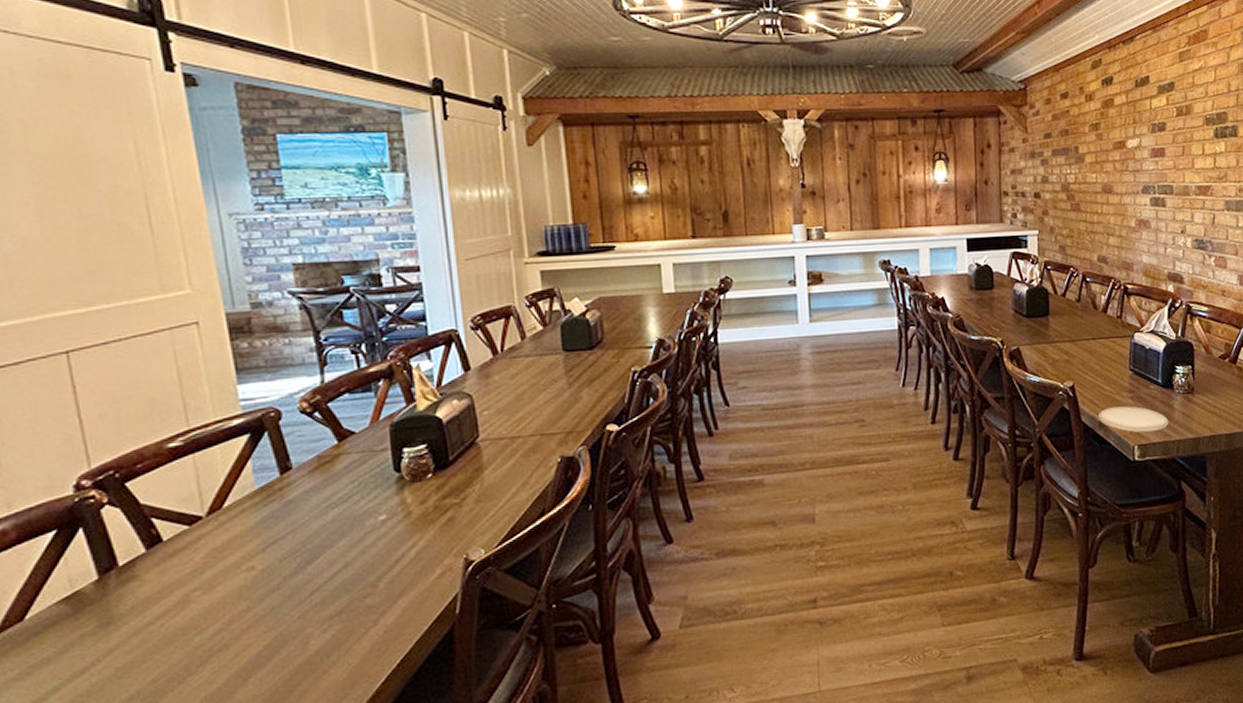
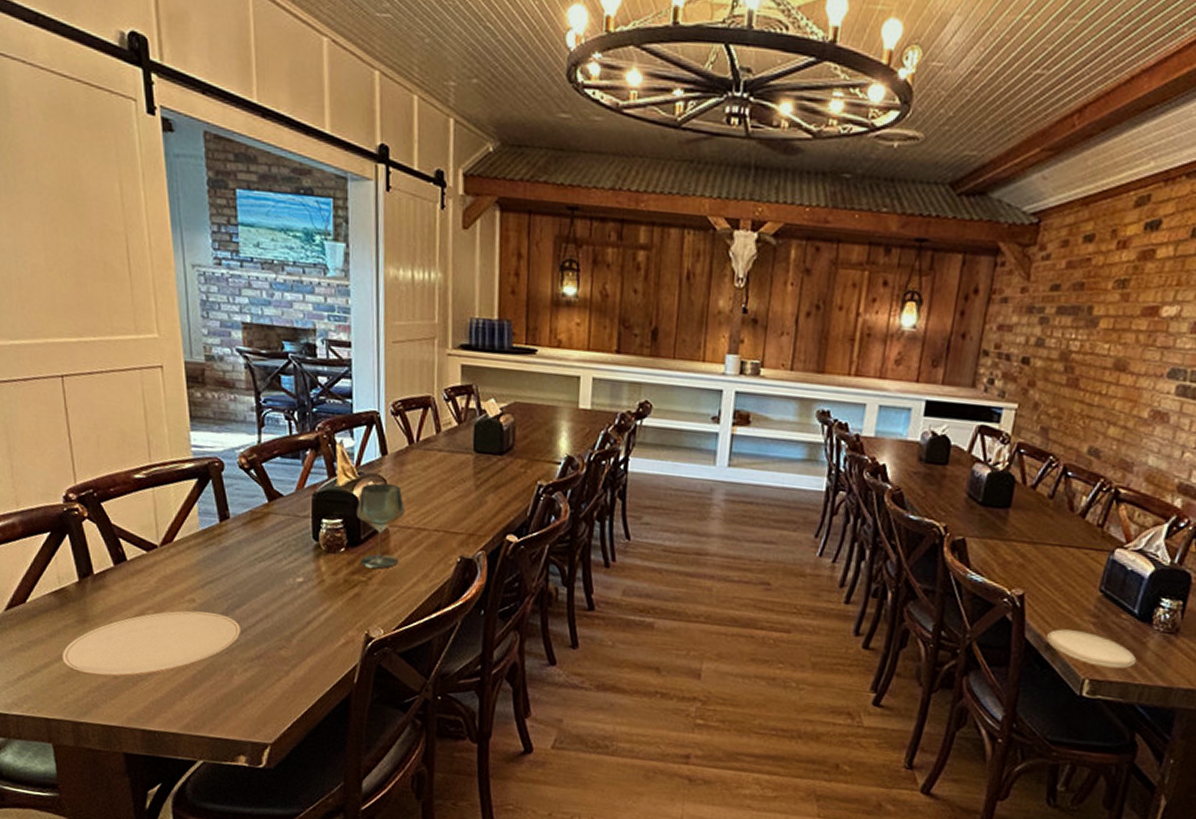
plate: none [77,575,315,687] -> present [62,610,240,677]
wine glass: none [441,397,497,489] -> present [356,483,406,569]

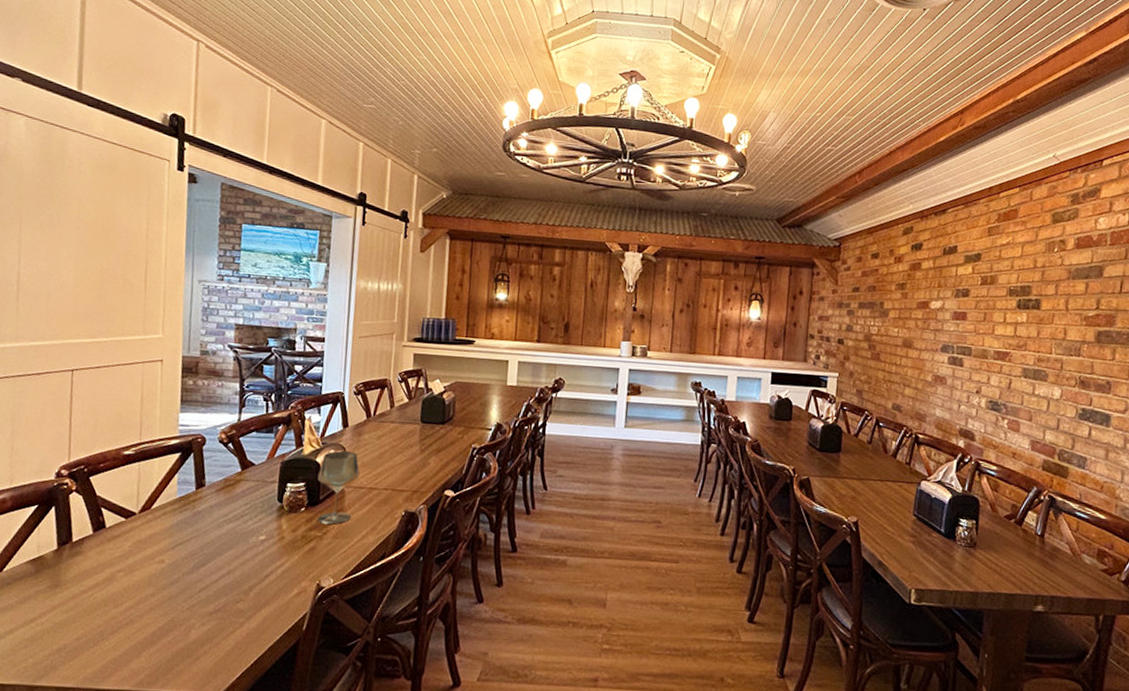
plate: present [62,610,240,677] -> none [28,571,203,639]
plate: present [1046,629,1137,669] -> none [878,548,948,579]

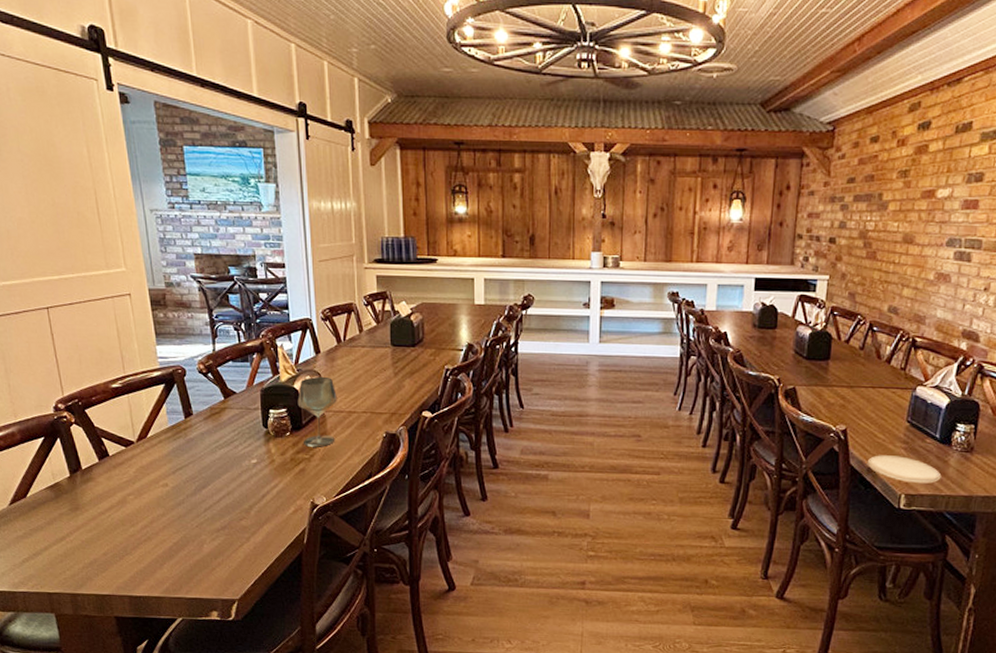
plate: none [878,548,948,579] -> present [867,455,942,485]

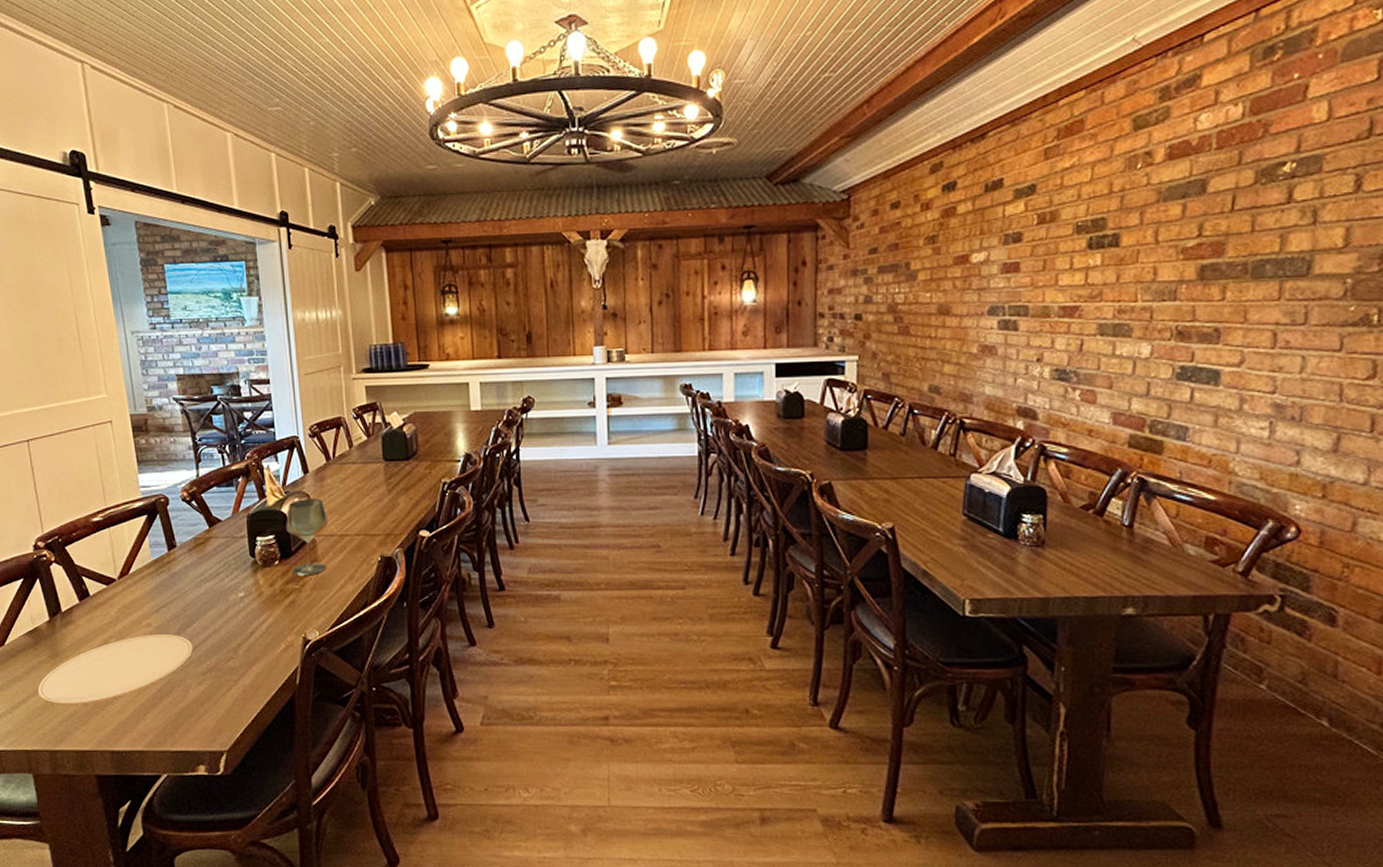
plate: none [59,493,207,555] -> present [37,633,193,706]
plate: present [867,455,942,485] -> none [921,555,1010,587]

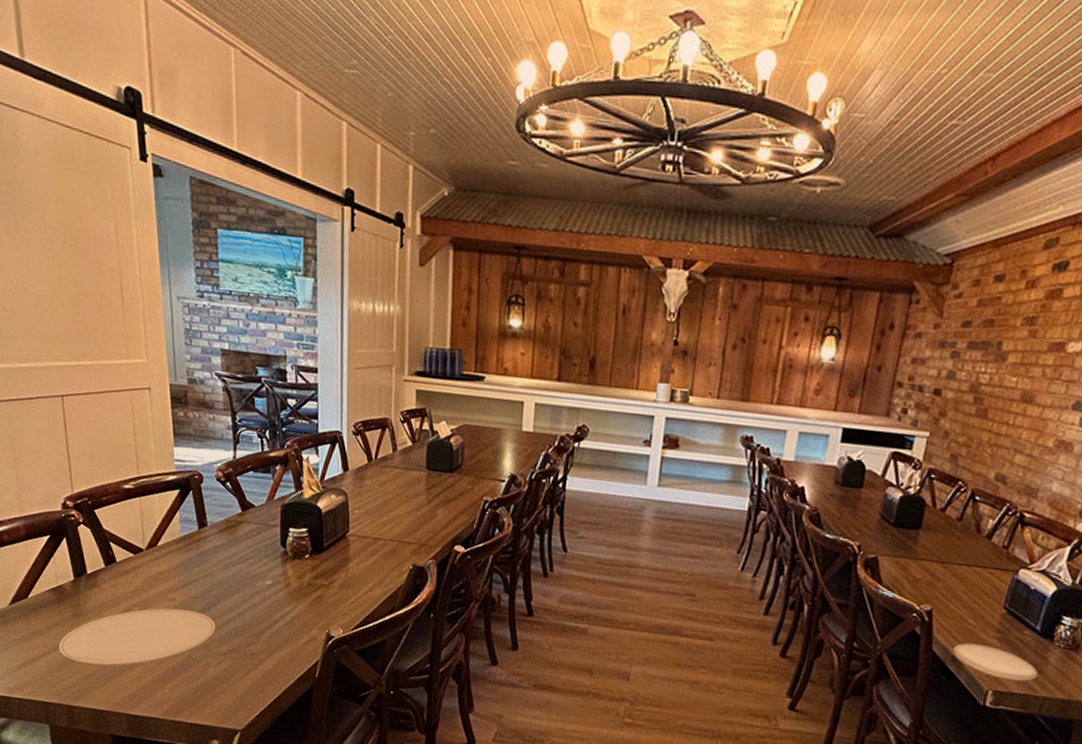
wine glass: present [285,498,329,576] -> none [320,496,364,574]
plate: none [921,555,1010,587] -> present [952,643,1038,682]

